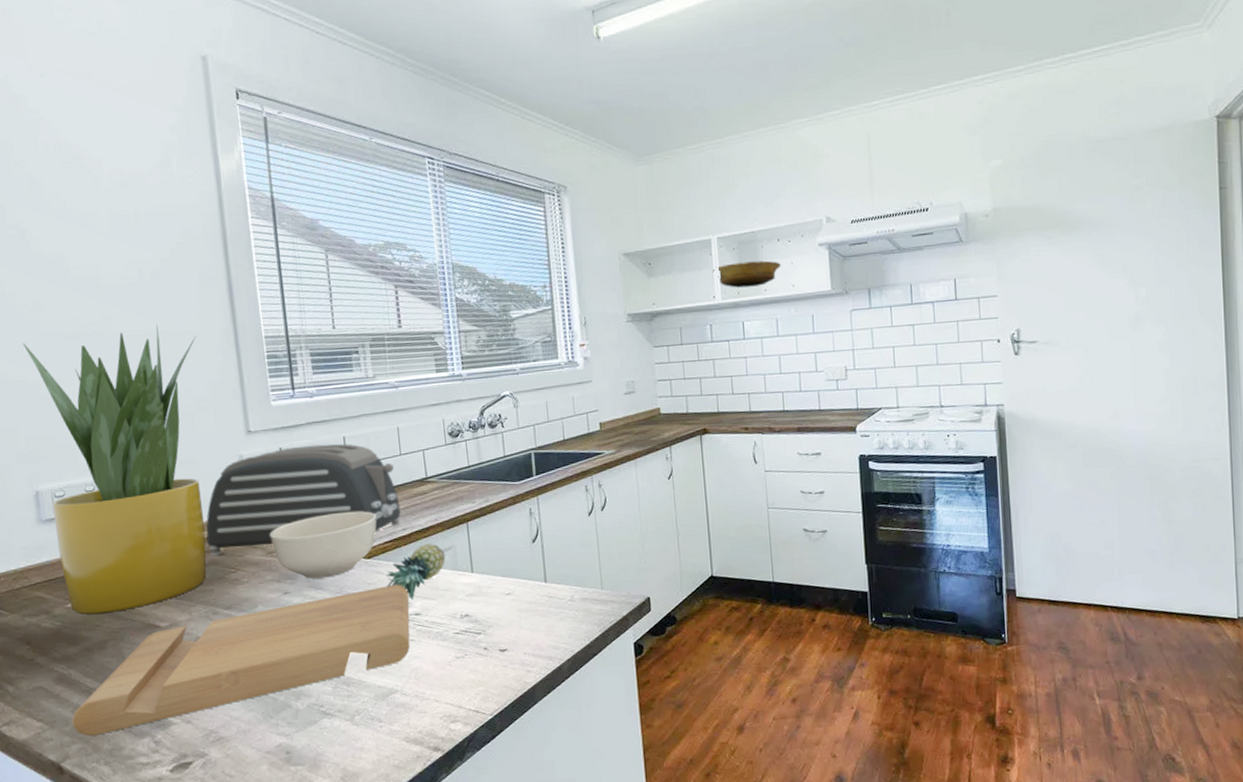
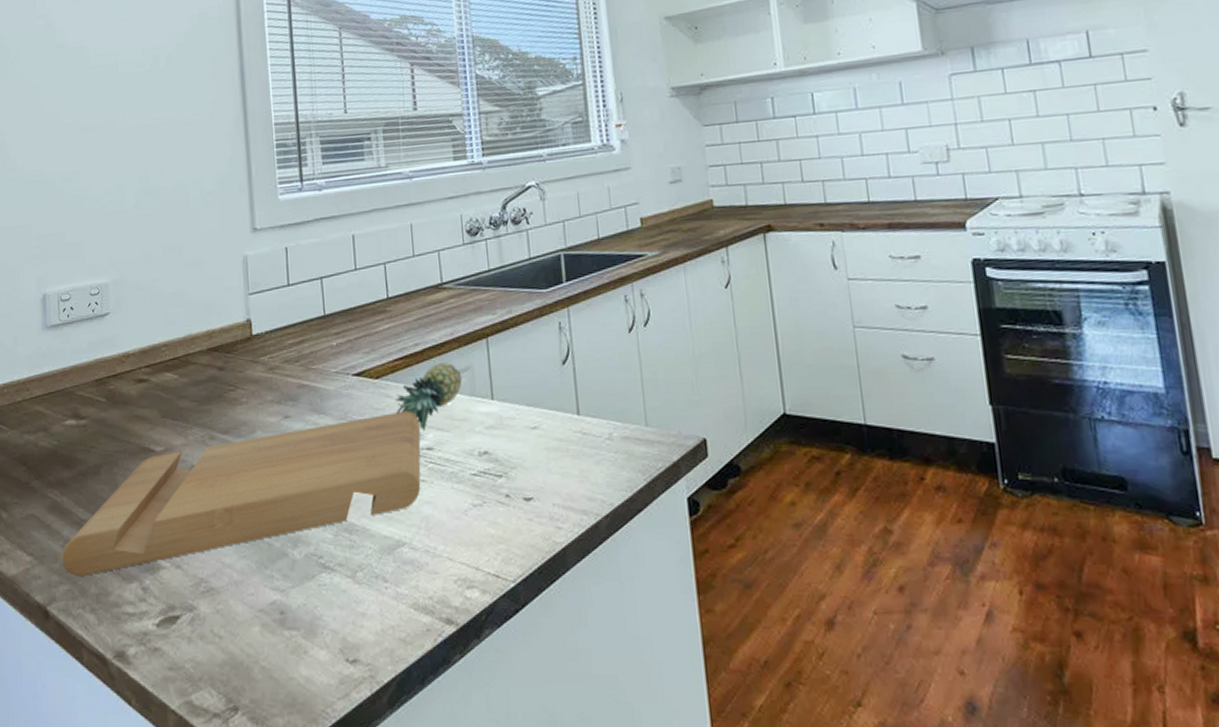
planter: present [22,324,207,615] -> none [42,112,206,434]
toaster: present [206,443,401,556] -> none [206,243,413,371]
bowl: present [269,511,377,579] -> none [271,322,386,401]
ceramic bowl: present [712,260,781,288] -> none [771,18,857,53]

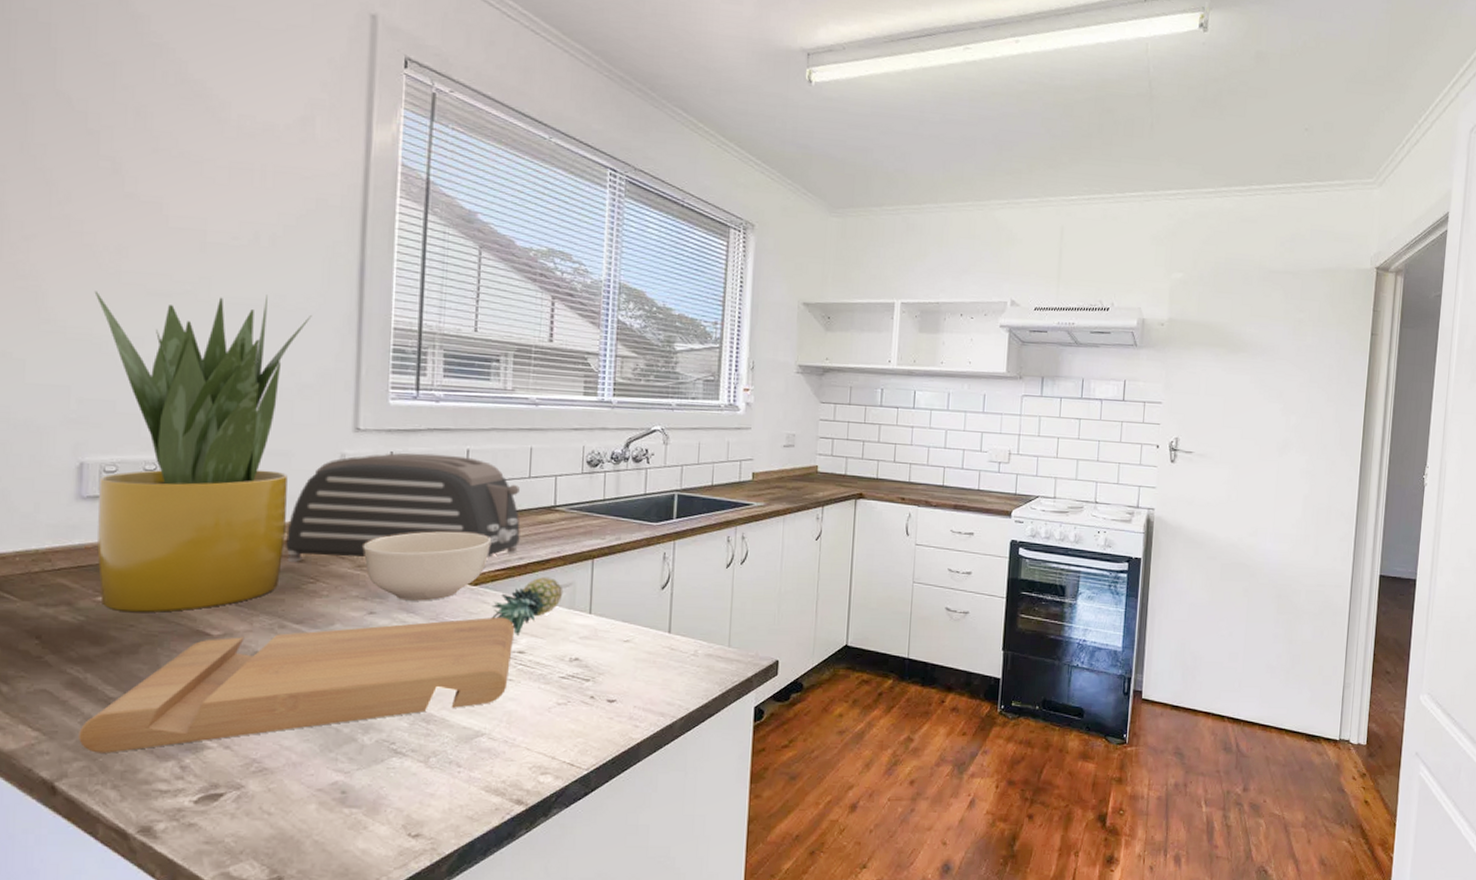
planter: none [42,112,206,434] -> present [94,290,312,613]
toaster: none [206,243,413,371] -> present [286,453,521,562]
bowl: none [271,322,386,401] -> present [363,531,492,601]

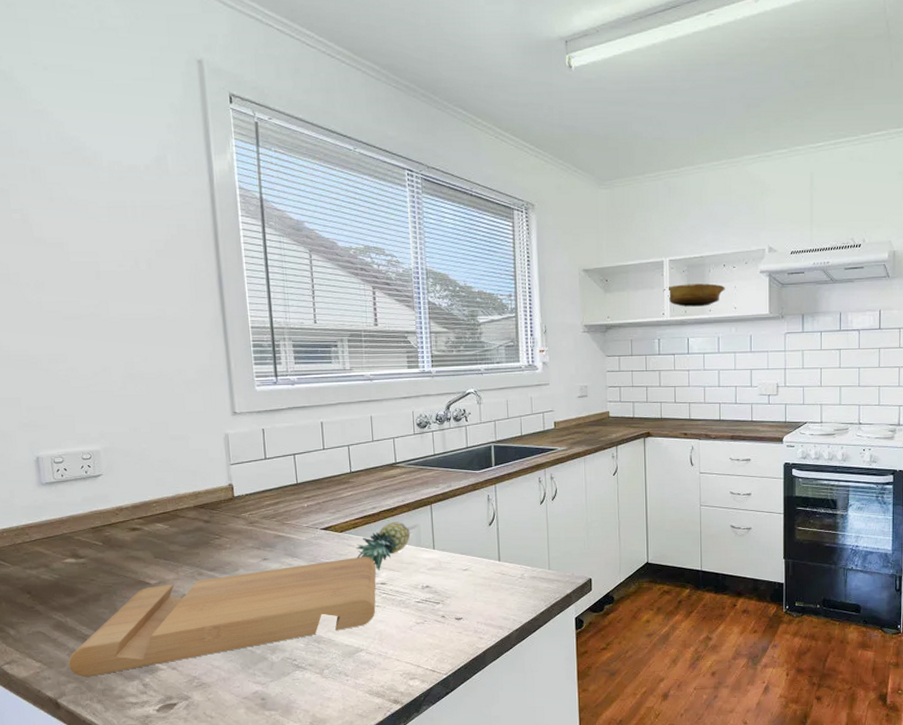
planter: present [94,290,312,613] -> none [25,309,193,570]
toaster: present [286,453,521,562] -> none [193,428,371,523]
bowl: present [363,531,492,601] -> none [251,489,349,548]
ceramic bowl: none [891,330,960,358] -> present [663,283,725,307]

